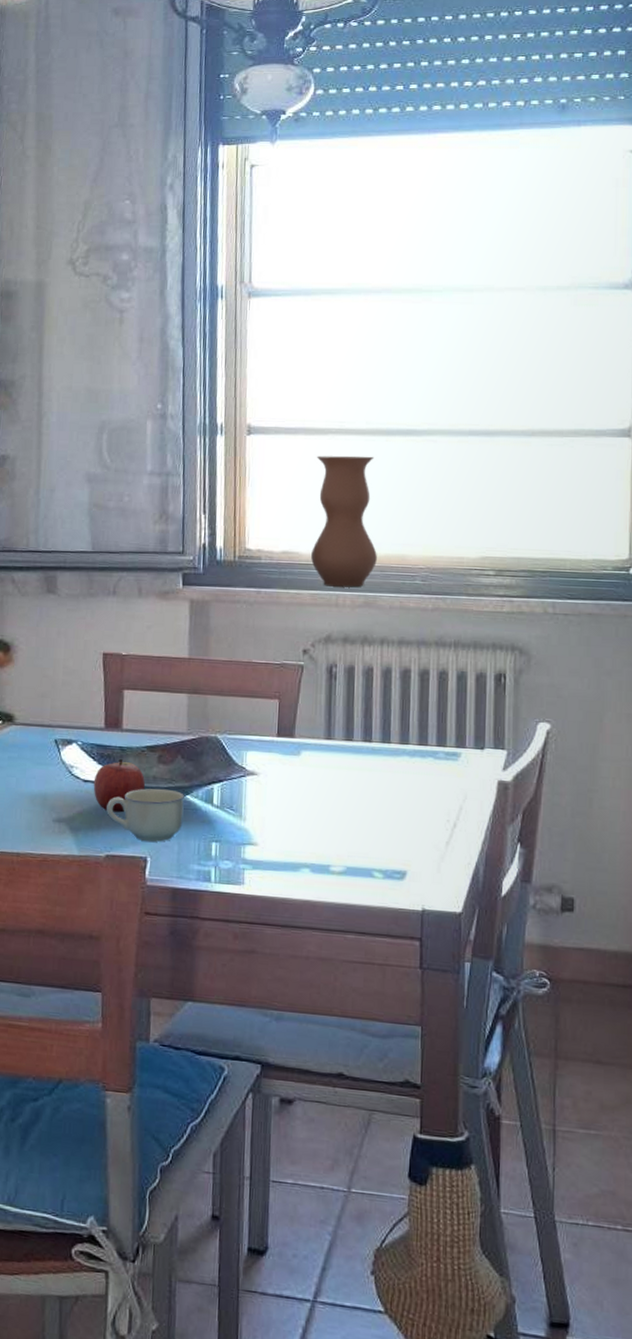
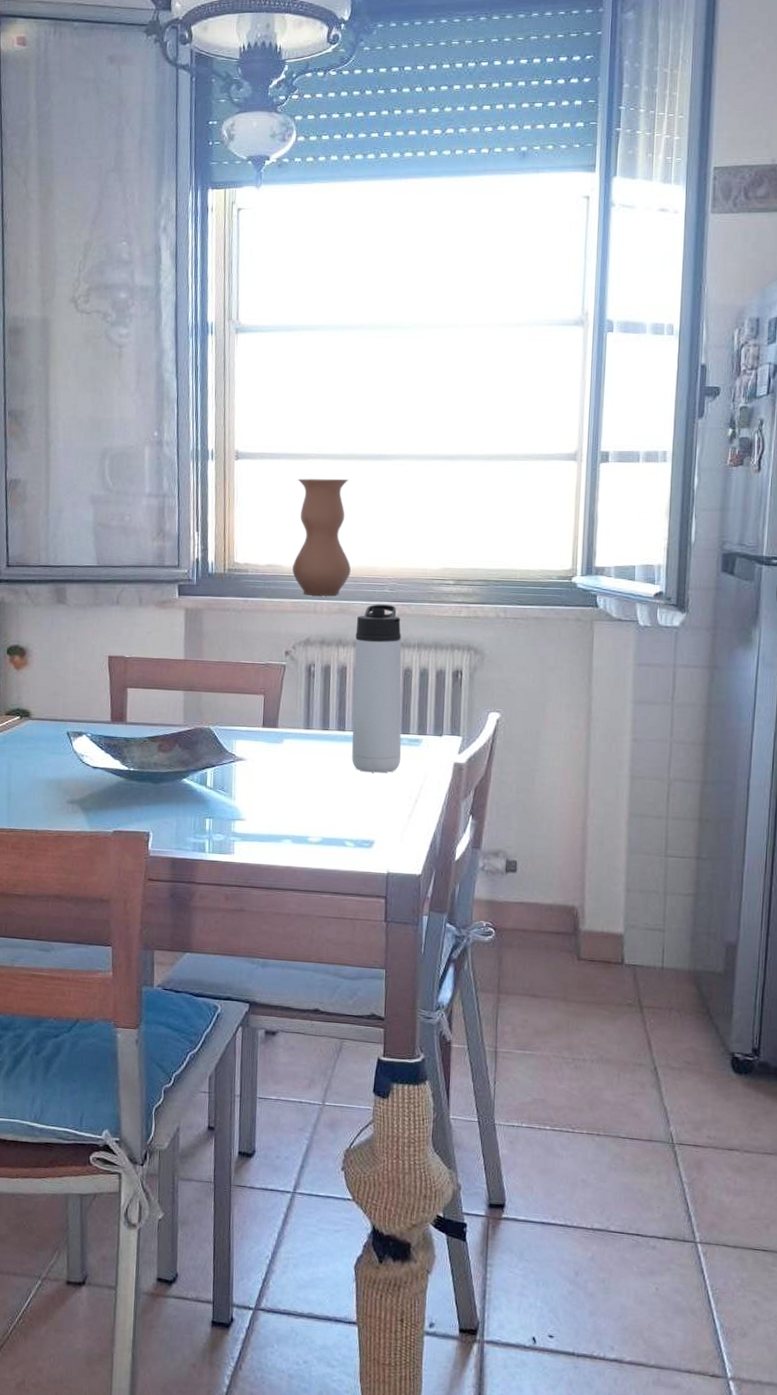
apple: present [93,758,146,813] -> none [101,747,148,795]
cup: present [106,788,184,842] -> none [114,773,182,819]
thermos bottle: none [379,597,437,792] -> present [351,604,402,773]

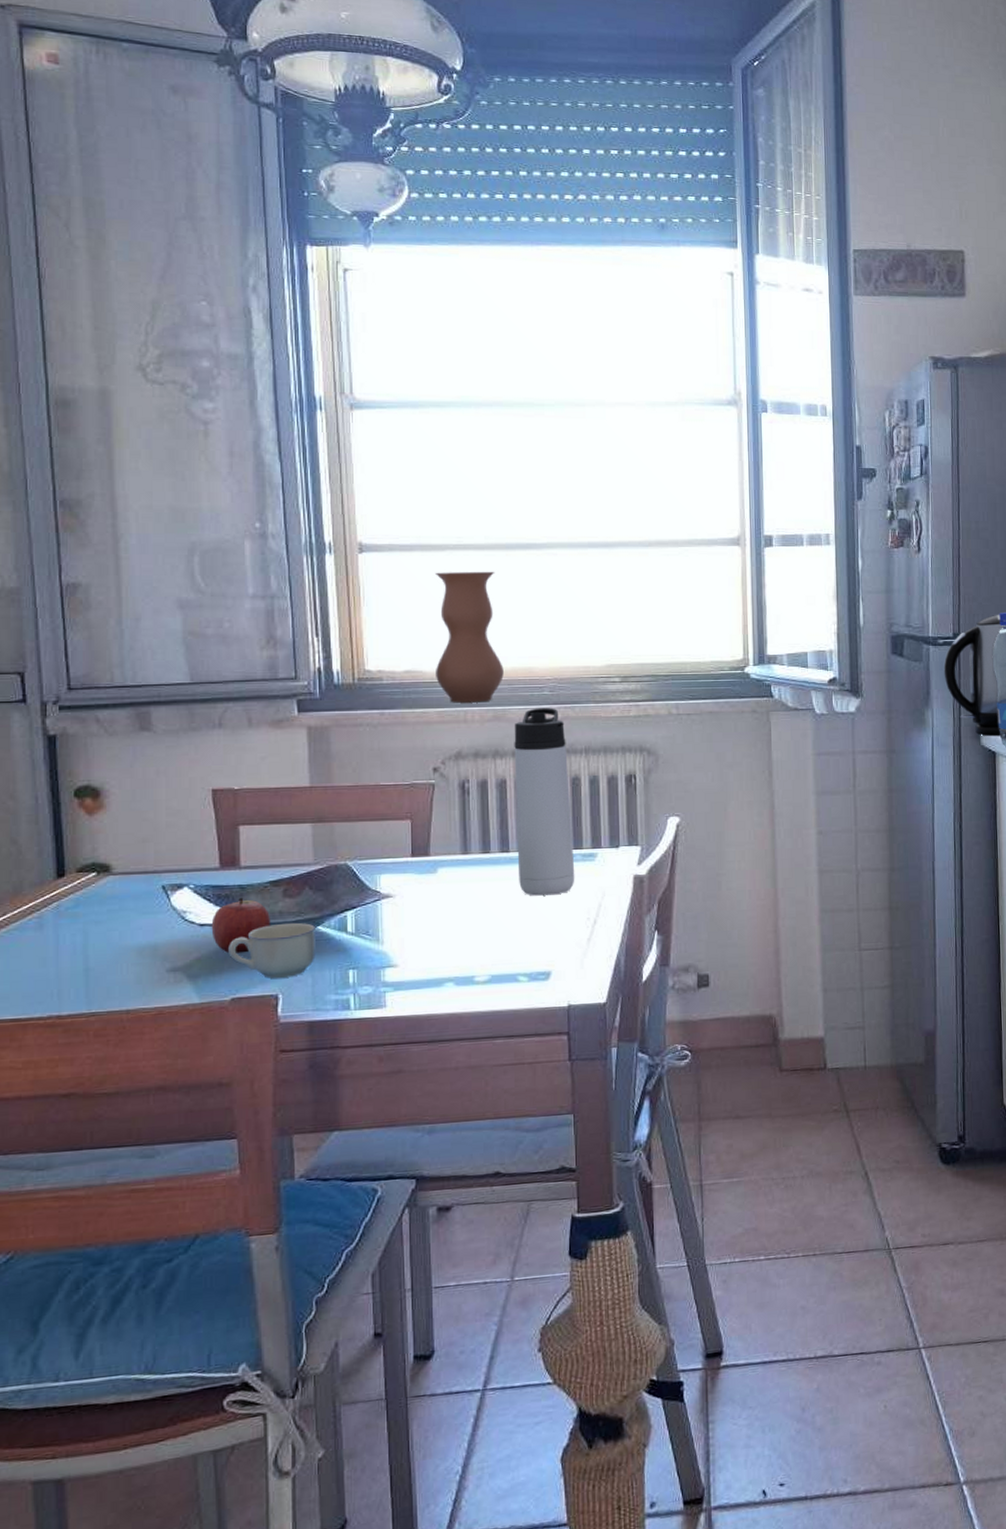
apple: none [101,747,148,795] -> present [211,897,271,953]
cup: none [114,773,182,819] -> present [229,922,316,978]

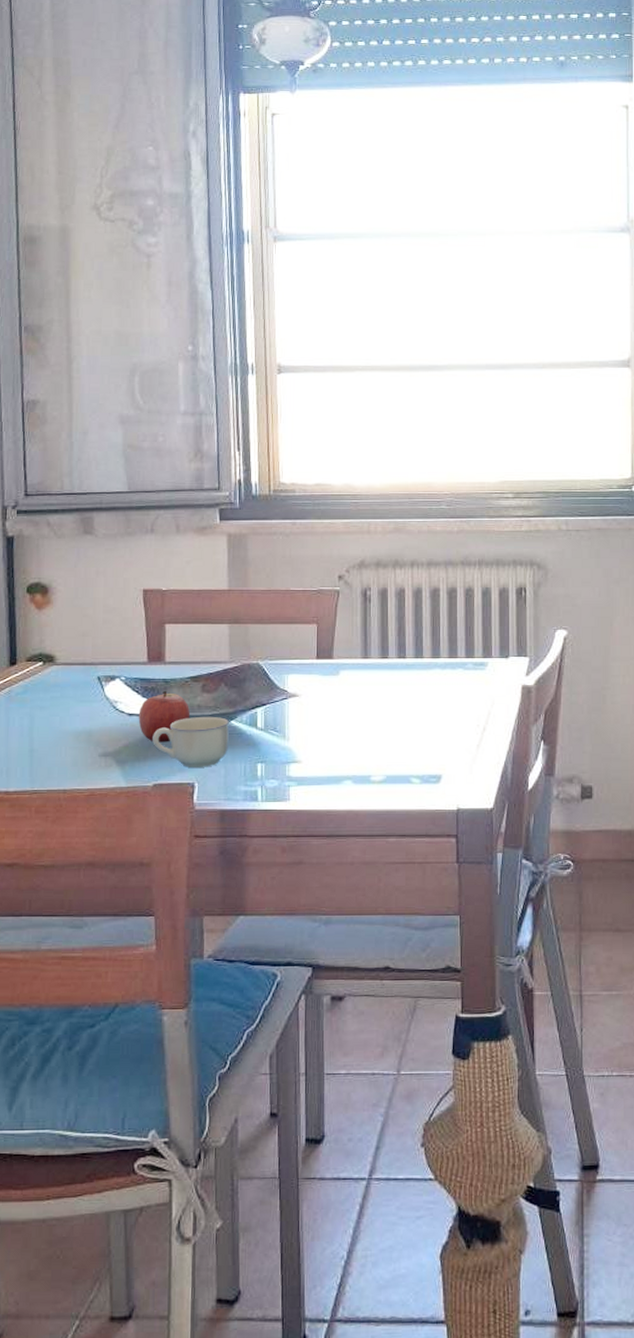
vase: present [434,571,504,703] -> none [343,391,405,515]
thermos bottle: present [514,707,575,896] -> none [412,521,467,701]

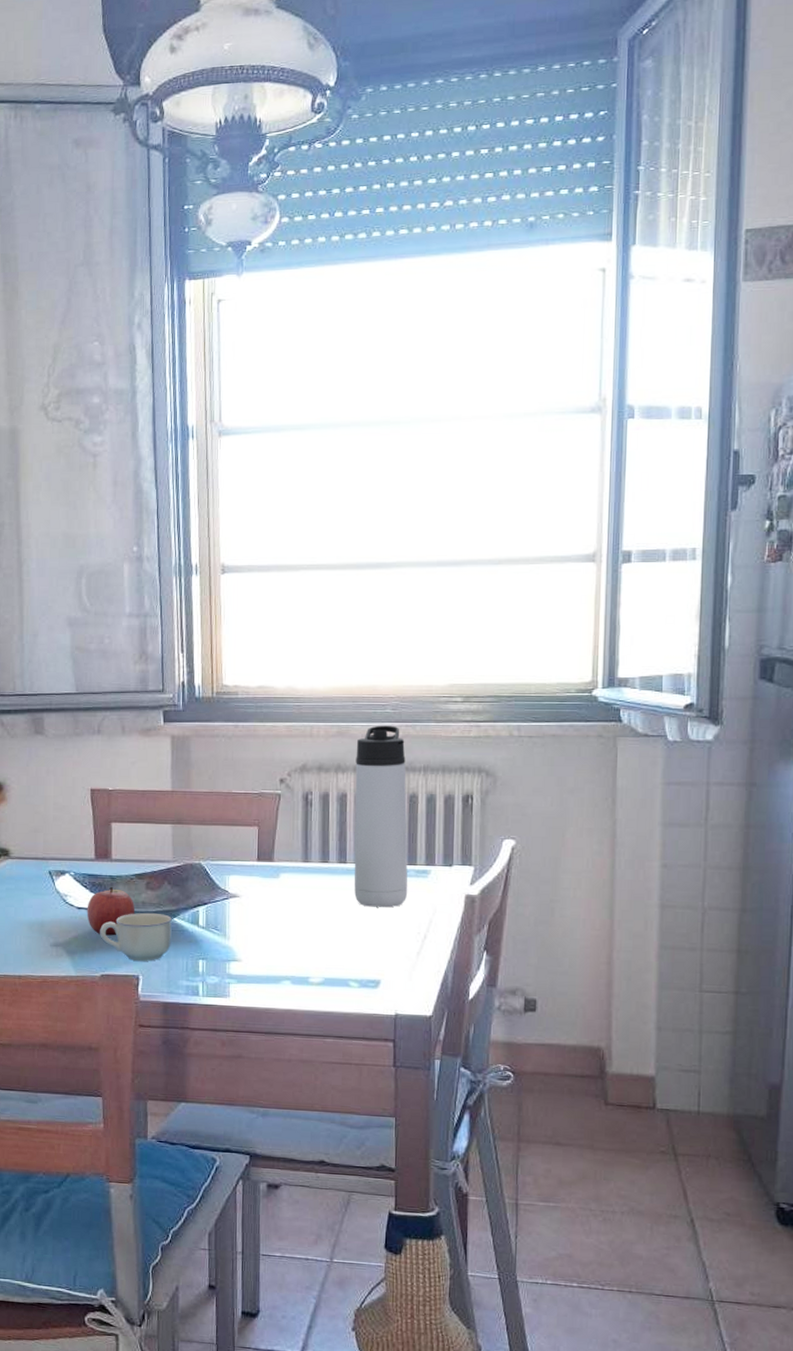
thermos bottle: none [412,521,467,701] -> present [354,725,408,908]

